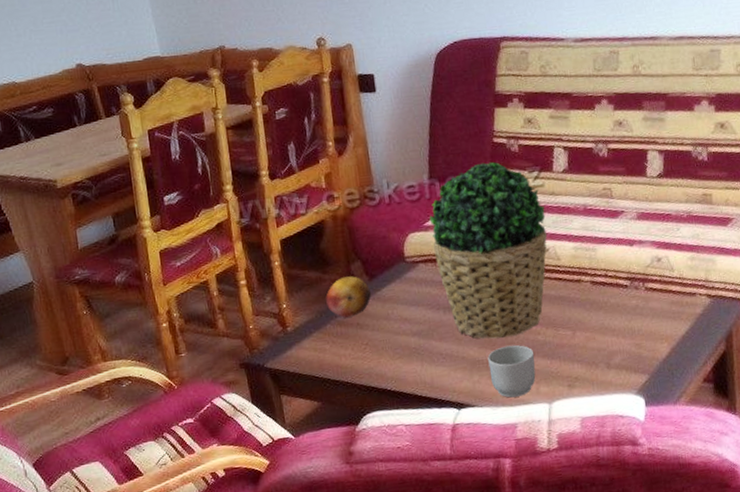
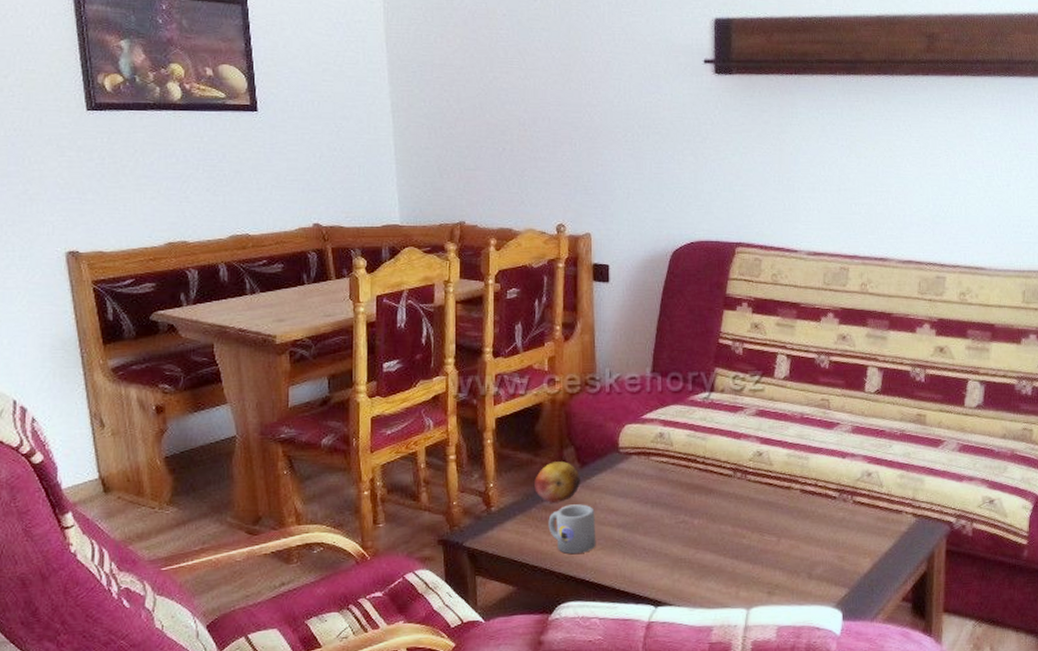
mug: none [344,316,394,366] -> present [548,504,596,554]
potted plant: present [429,161,547,339] -> none [647,362,762,538]
mug: present [488,344,536,398] -> none [690,546,738,600]

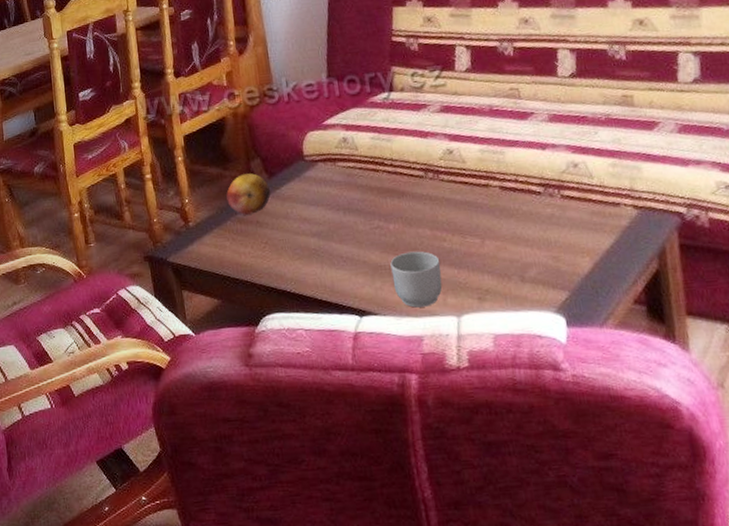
mug: present [548,504,596,554] -> none [243,214,293,265]
mug: none [690,546,738,600] -> present [390,251,443,308]

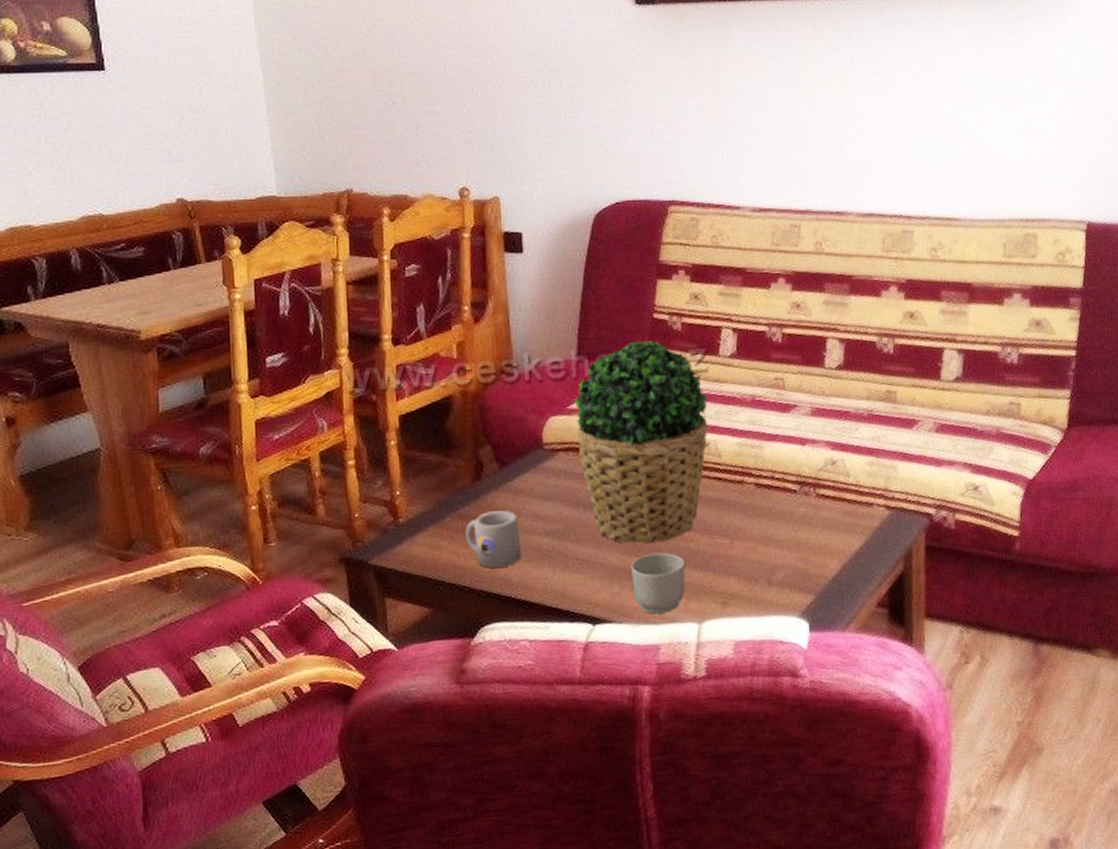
fruit: present [226,173,270,215] -> none [447,462,500,511]
mug: none [243,214,293,265] -> present [465,510,522,568]
potted plant: none [328,60,451,243] -> present [574,340,708,544]

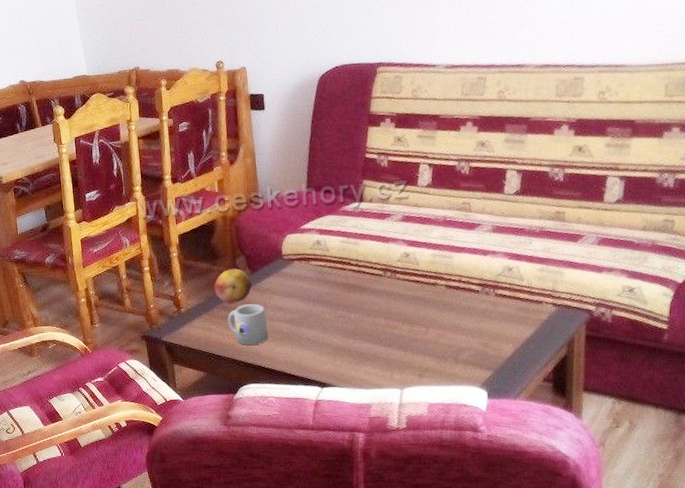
fruit: none [447,462,500,511] -> present [214,269,252,304]
potted plant: present [574,340,708,544] -> none [305,175,408,330]
mug: present [631,552,686,614] -> none [349,336,391,382]

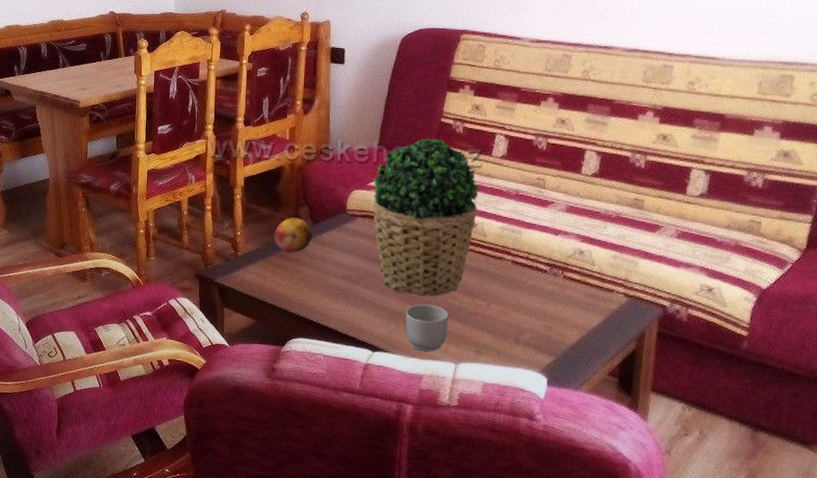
mug: present [227,304,269,345] -> none [284,255,324,298]
potted plant: none [305,175,408,330] -> present [373,138,479,297]
mug: none [349,336,391,382] -> present [405,304,449,352]

